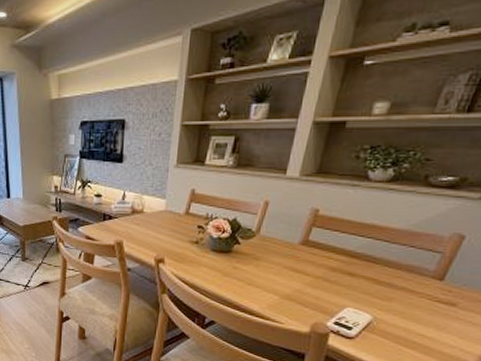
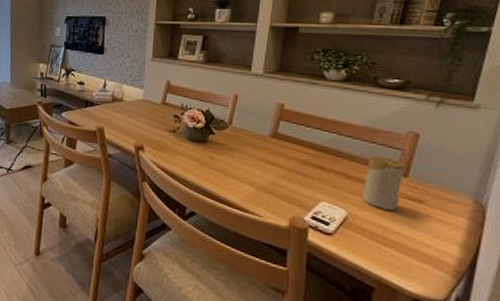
candle: none [390,260,443,314] -> present [362,156,405,210]

